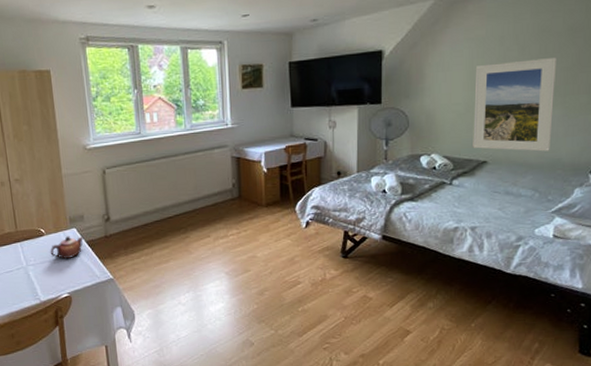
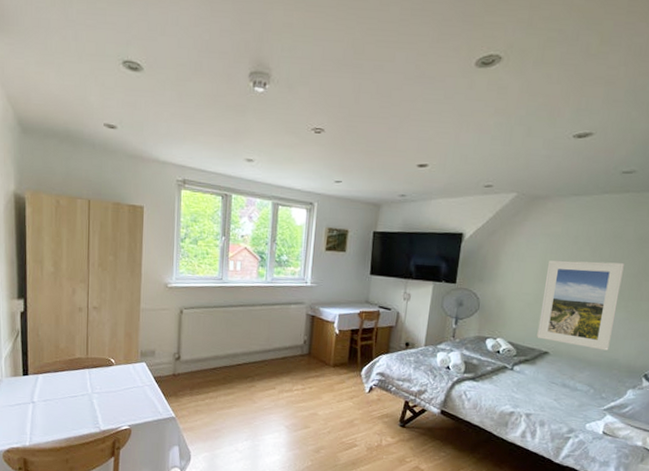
teapot: present [50,235,84,260] -> none [117,368,153,392]

